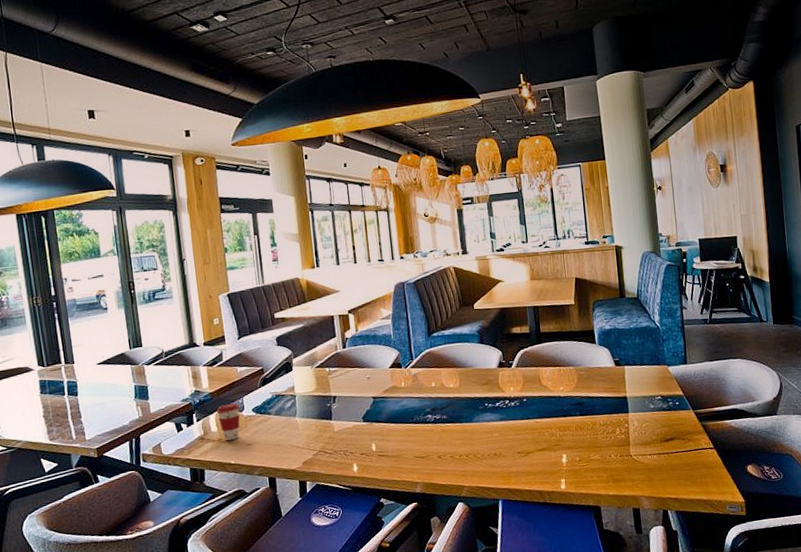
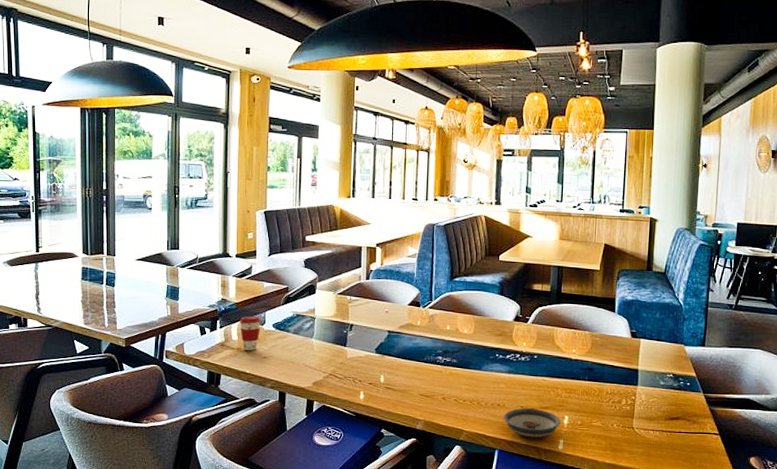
saucer: none [502,452,560,483] -> present [504,407,561,438]

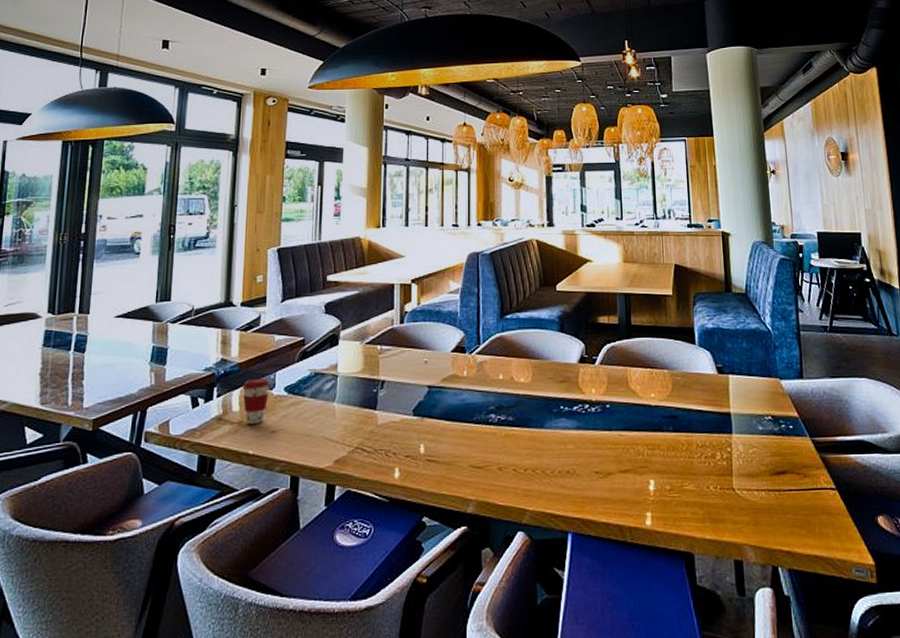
saucer: present [504,407,561,438] -> none [575,472,646,513]

